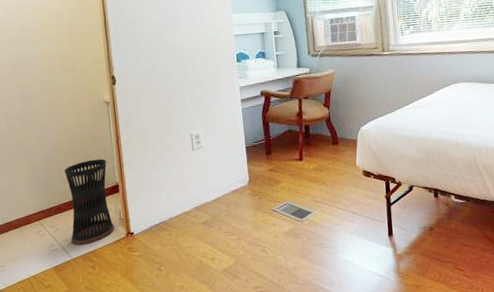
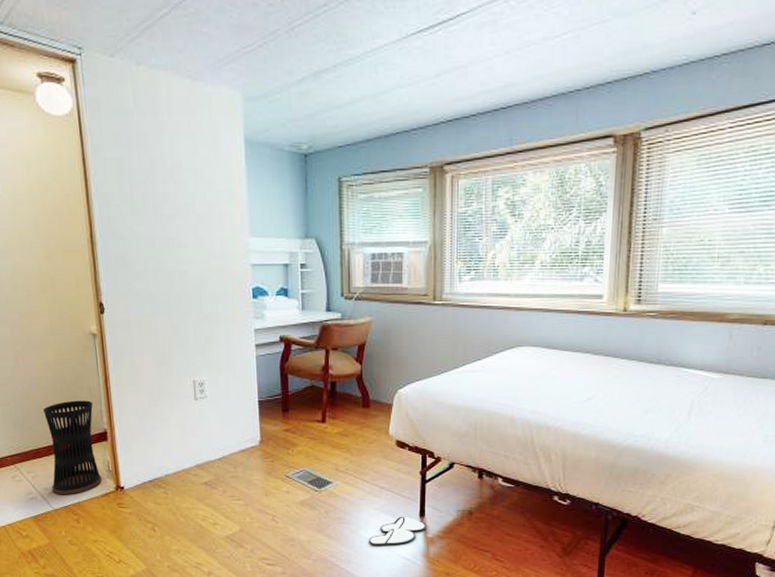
slippers: none [347,237,395,267] -> present [369,516,426,546]

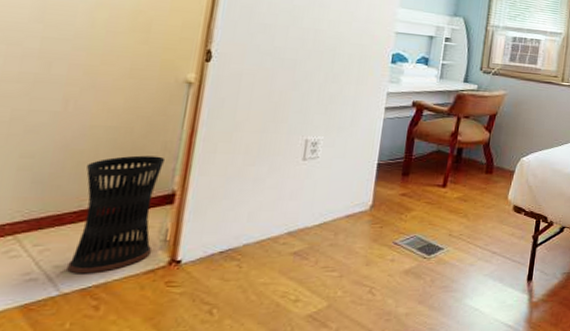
slippers: present [369,516,426,546] -> none [472,281,533,315]

